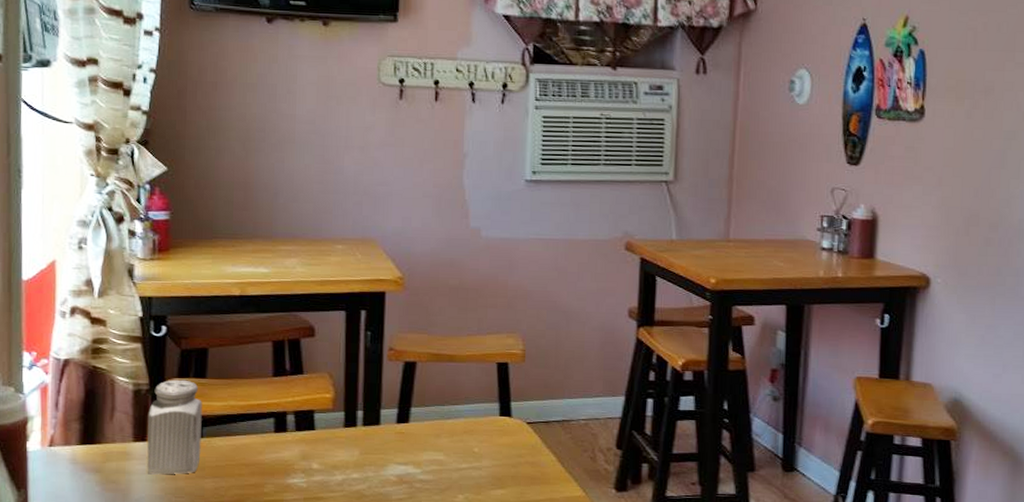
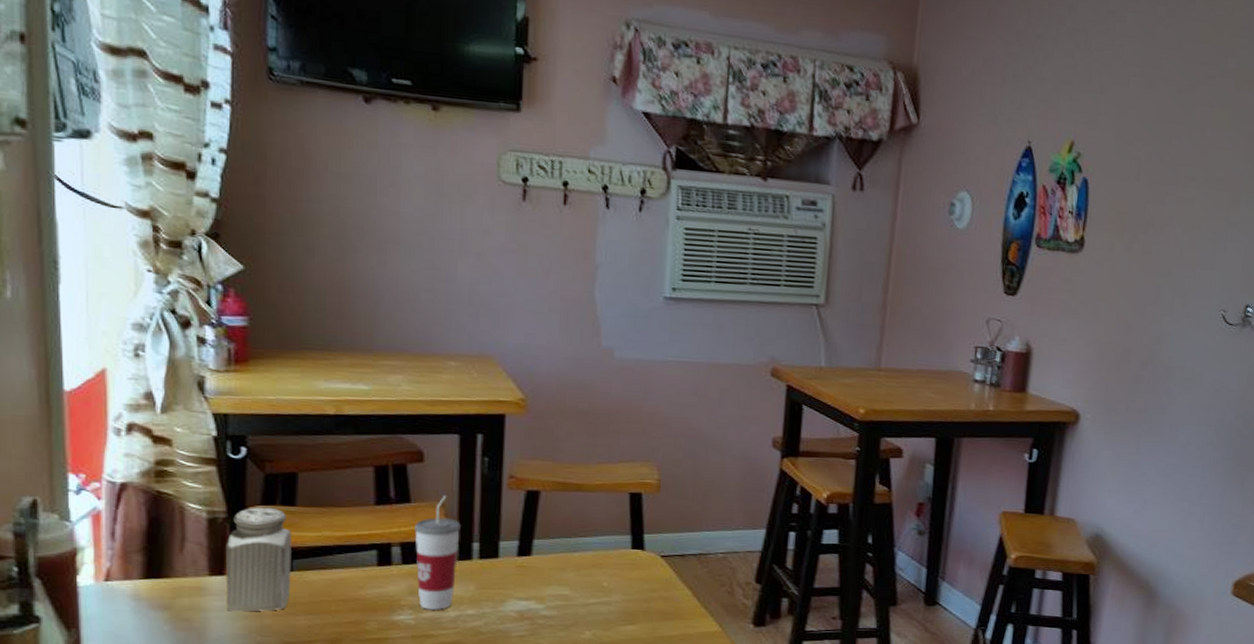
cup: none [307,367,346,475] -> present [415,495,460,611]

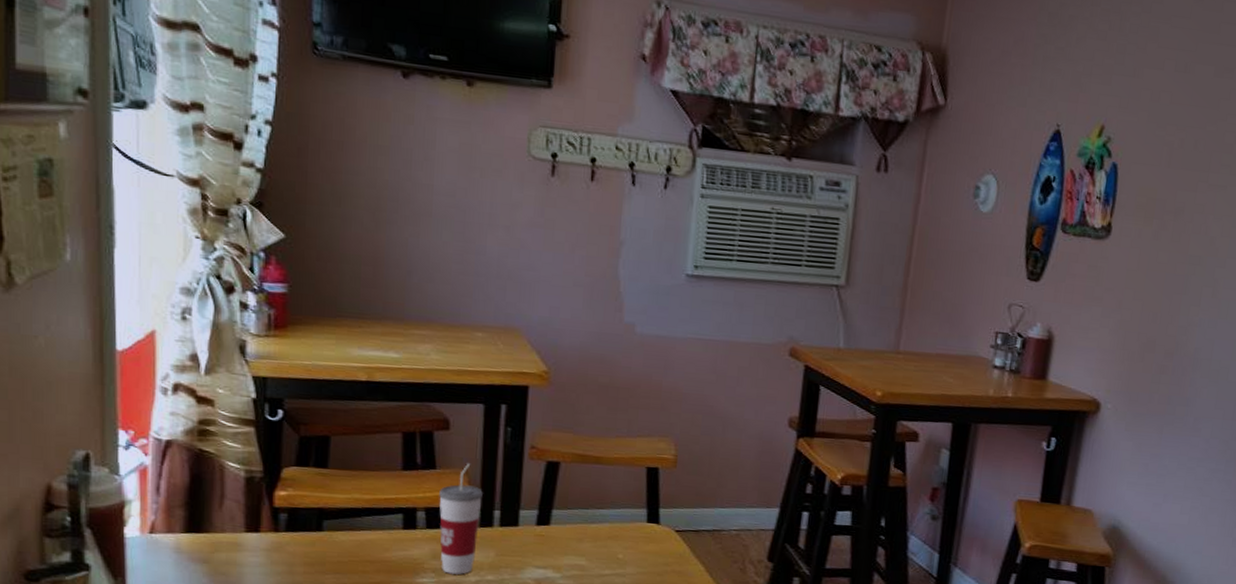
salt shaker: present [225,507,292,612] -> none [261,468,323,569]

